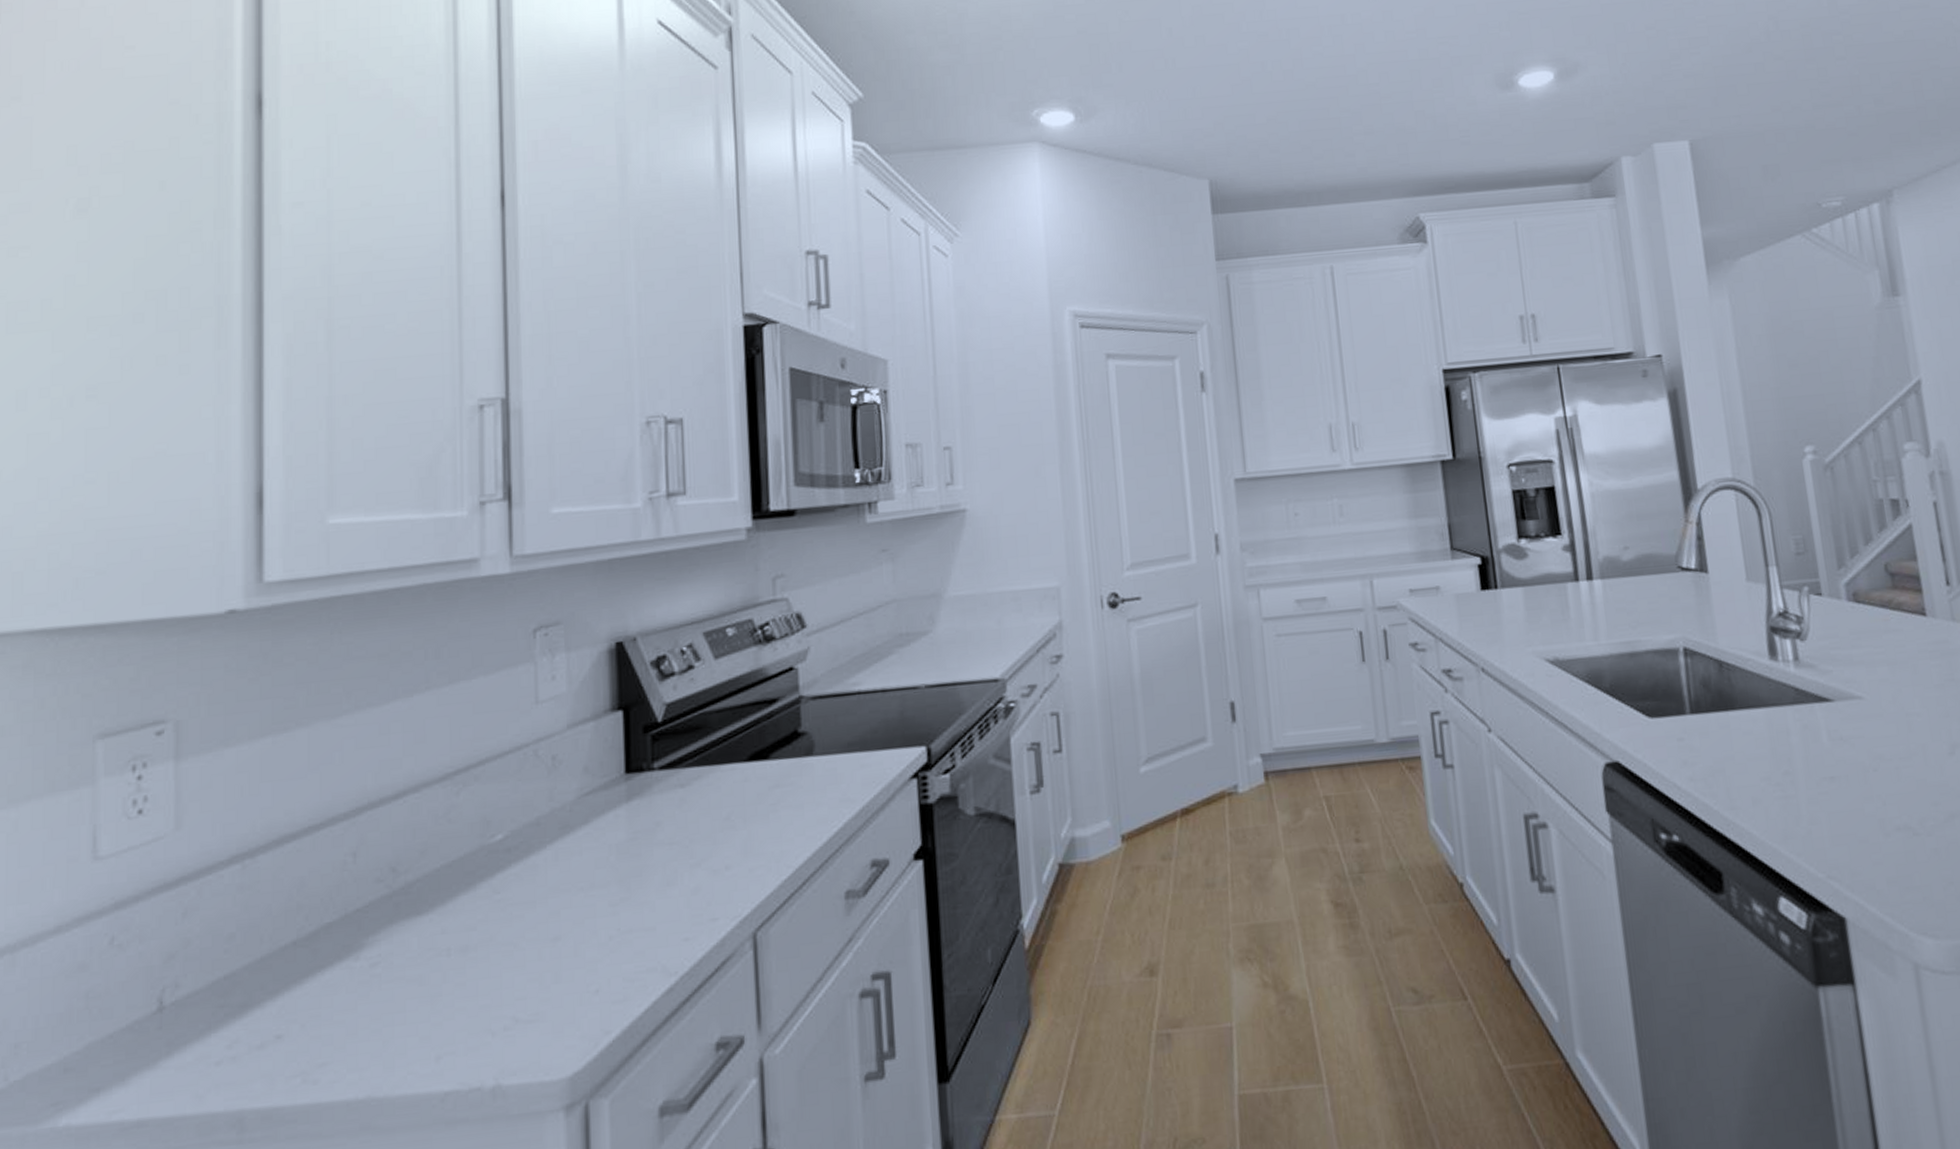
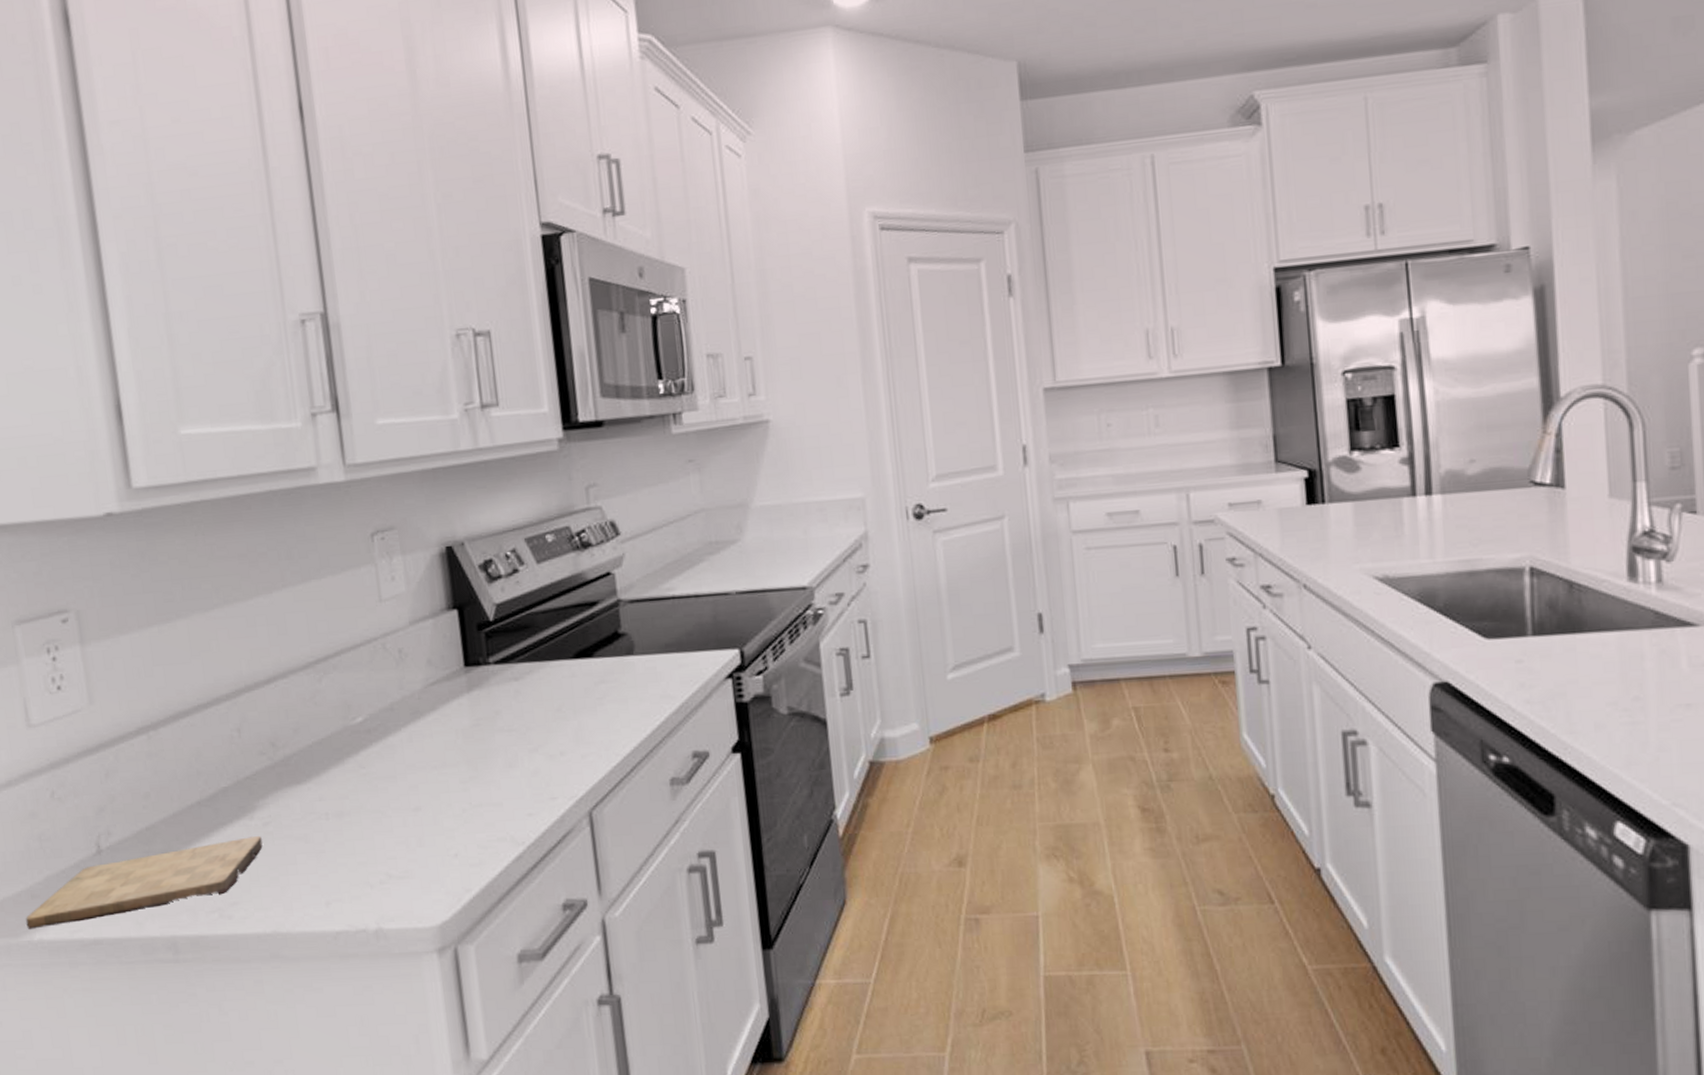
cutting board: none [52,980,367,1114] -> present [26,836,263,930]

